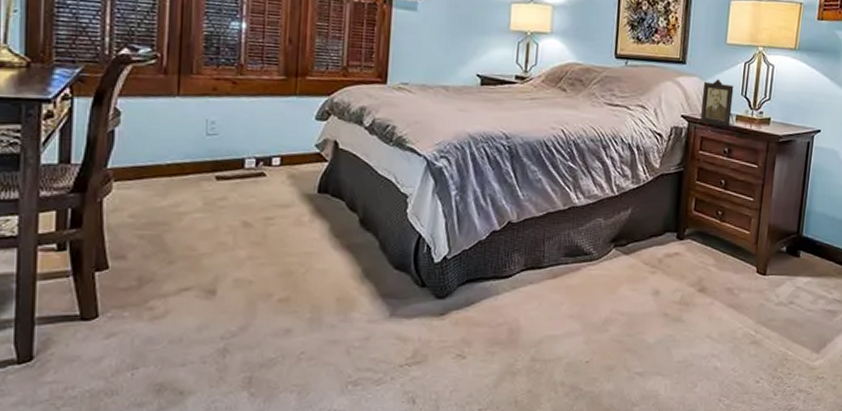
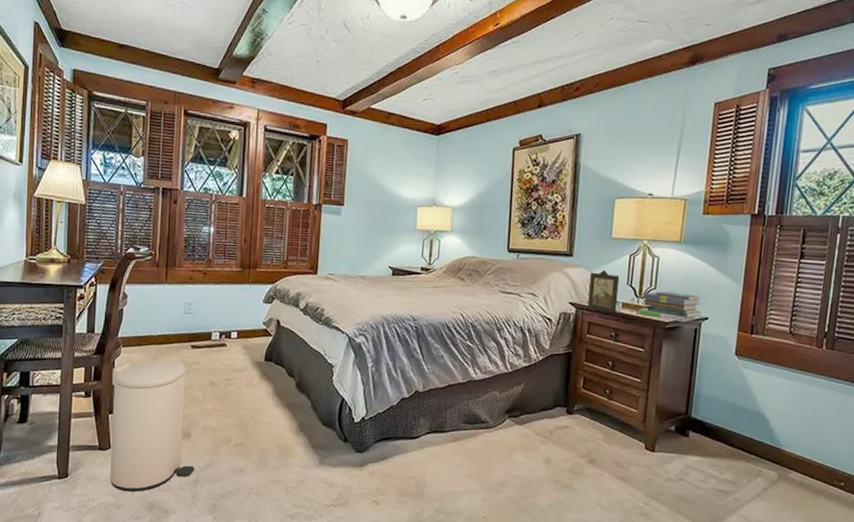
pedal bin: none [98,197,223,373] -> present [110,360,195,492]
books: none [752,102,814,136] -> present [638,291,702,323]

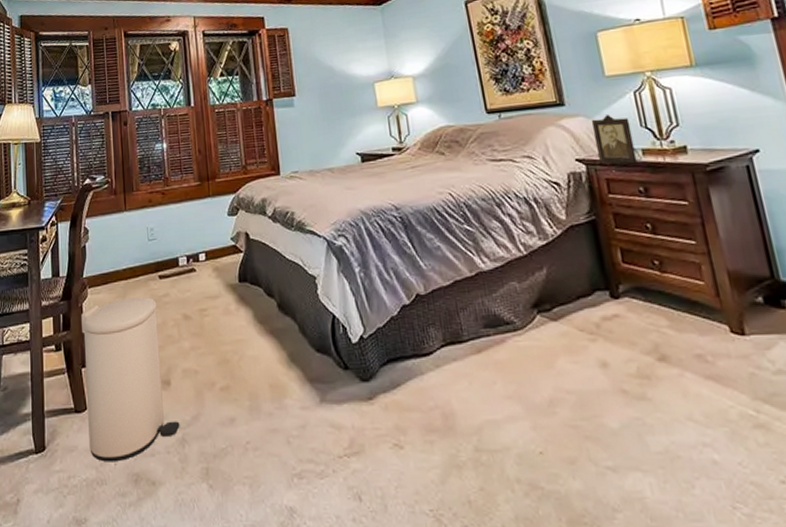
books: present [638,291,702,323] -> none [664,124,749,161]

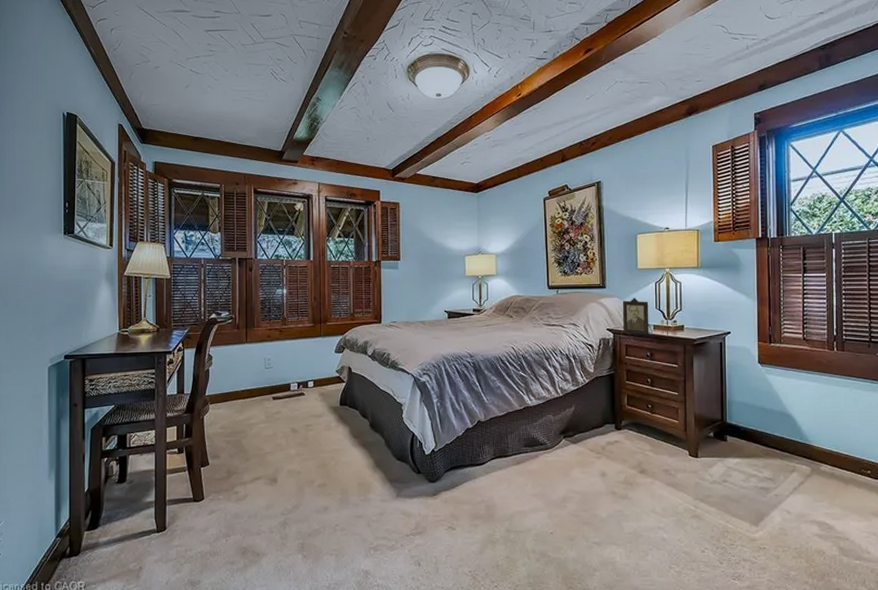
pedal bin: present [81,296,180,462] -> none [203,413,283,539]

